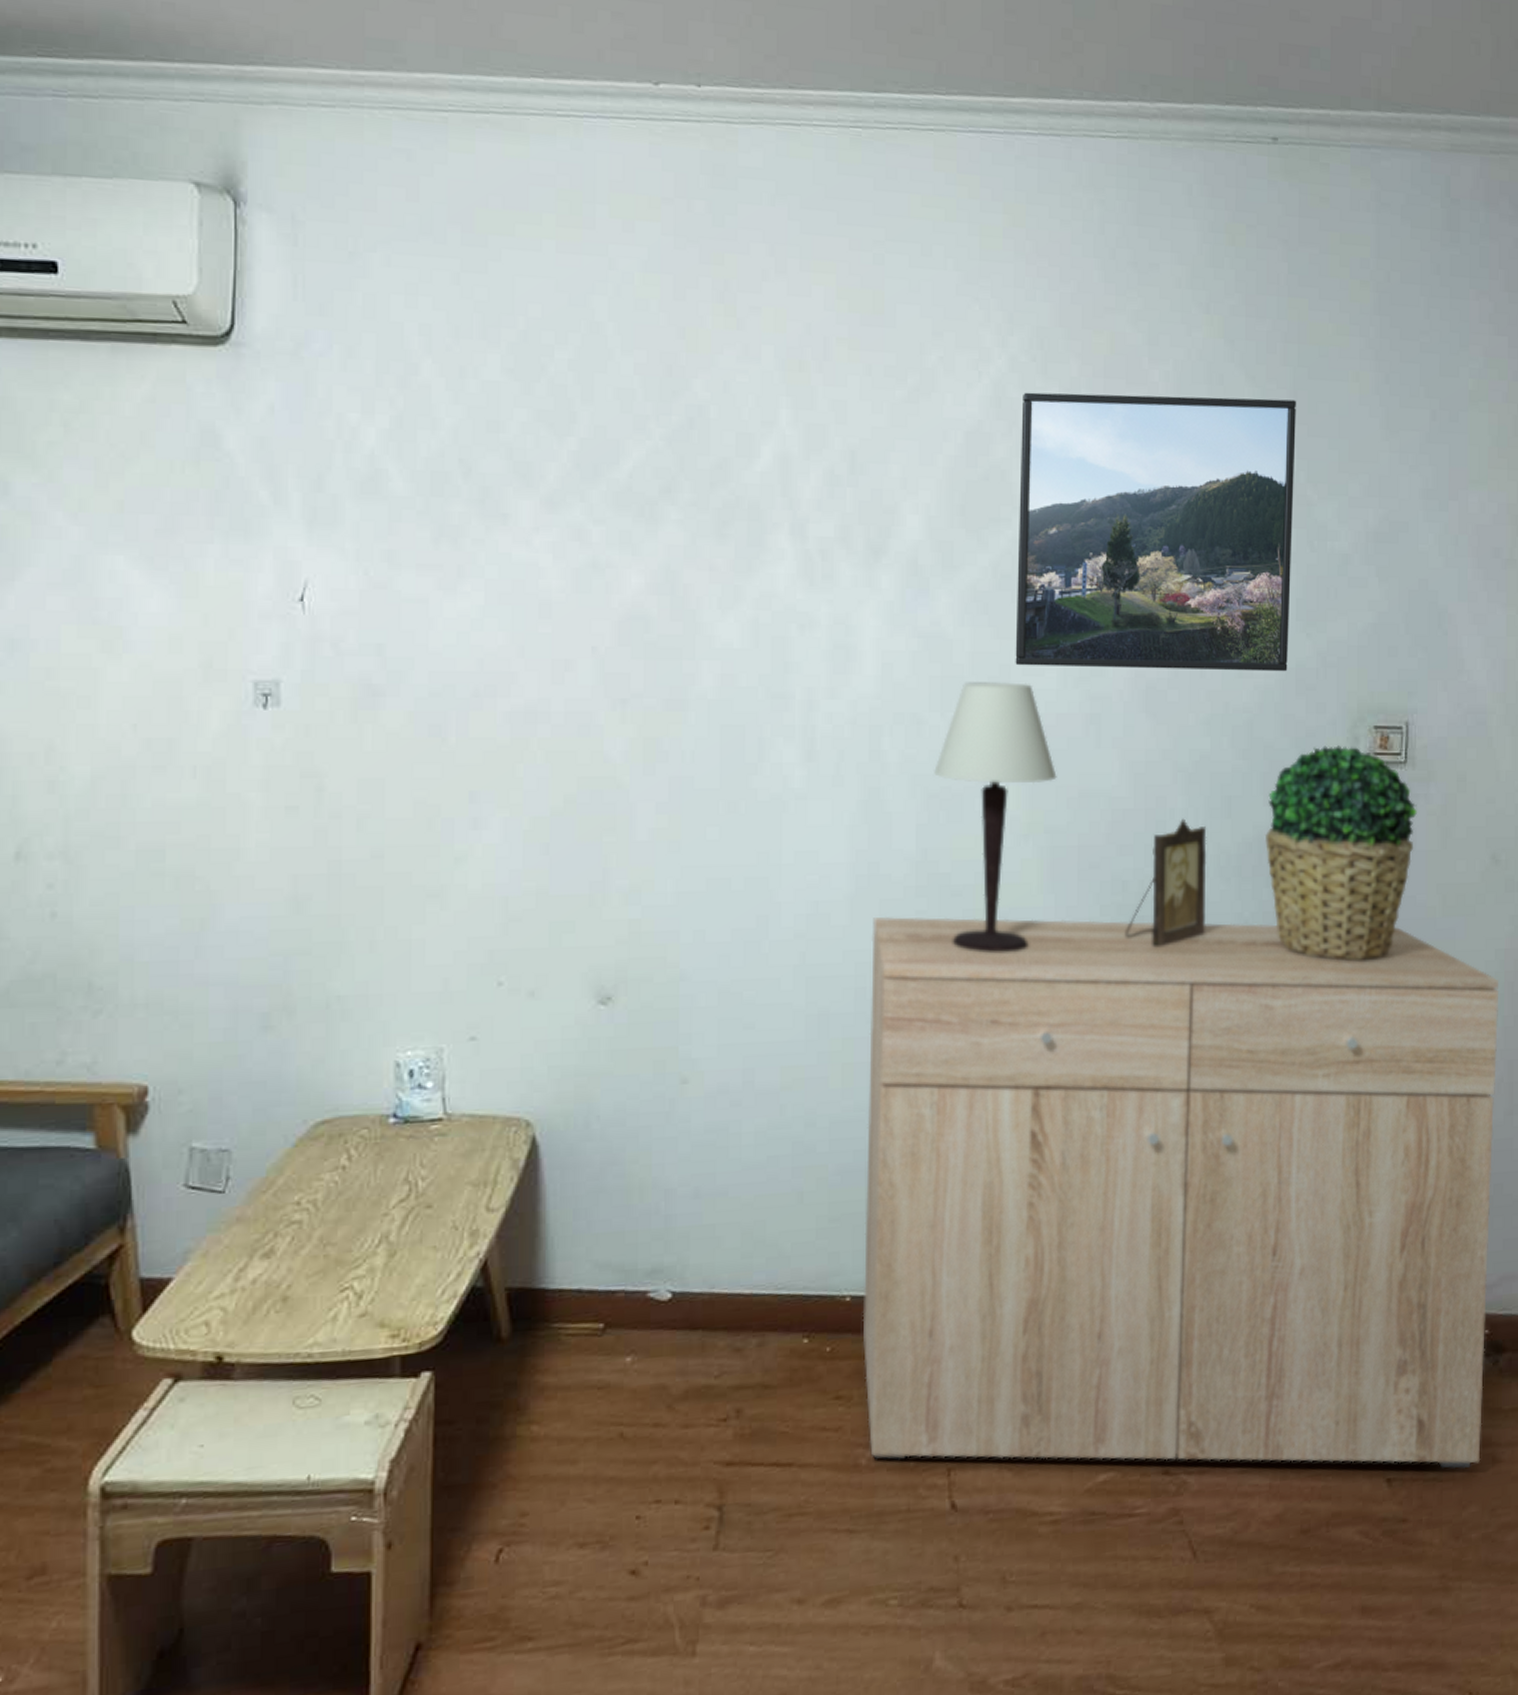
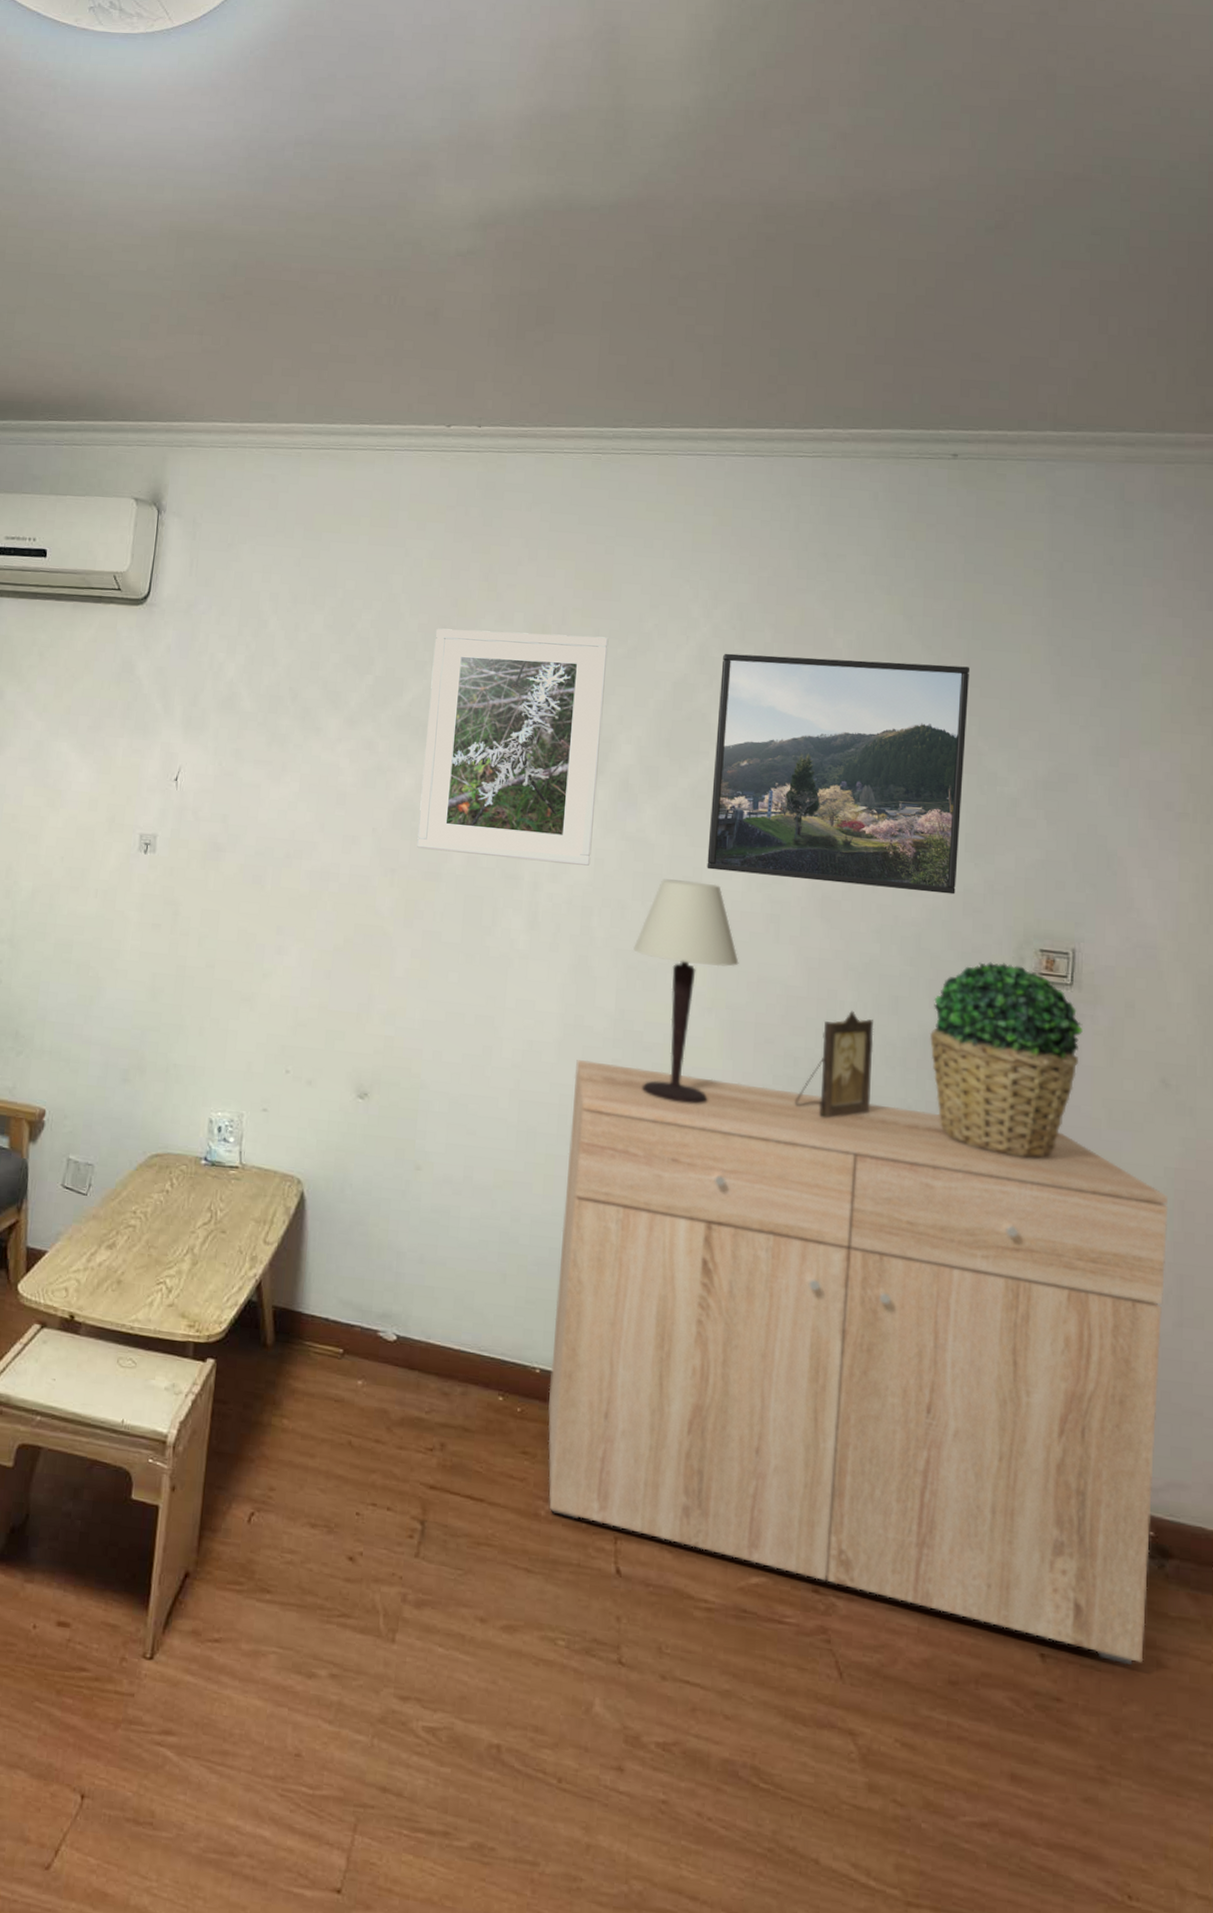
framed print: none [653,369,884,673] -> present [417,628,609,866]

